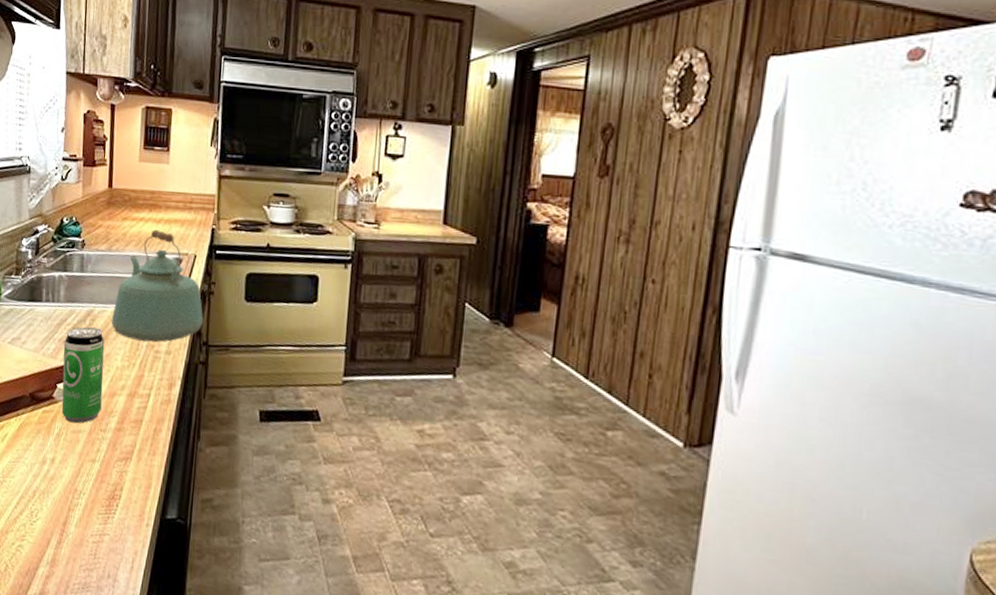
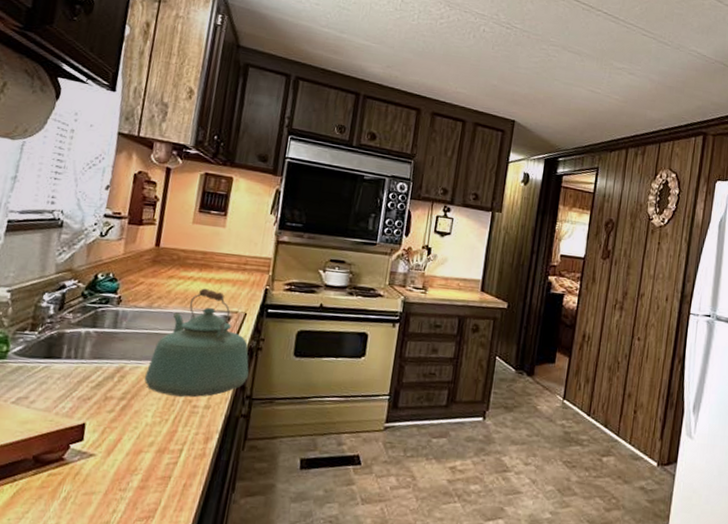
beverage can: present [61,326,105,424] -> none [72,383,135,485]

